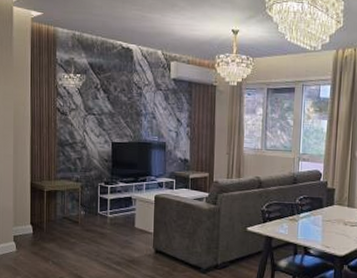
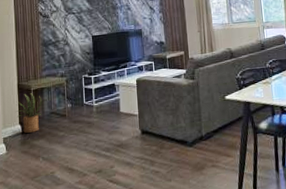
house plant: none [28,194,55,235] -> present [16,93,43,133]

